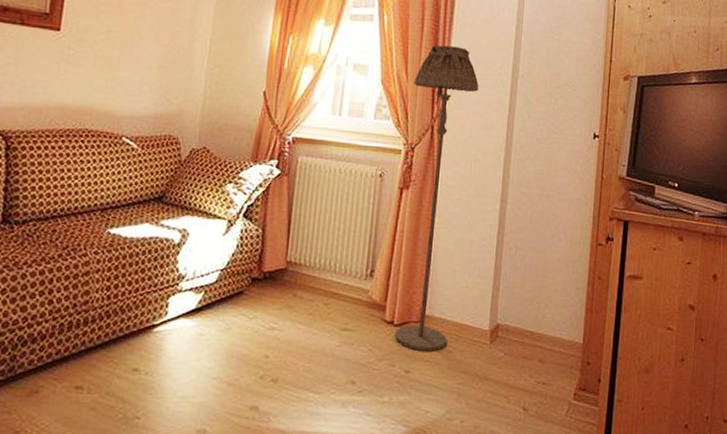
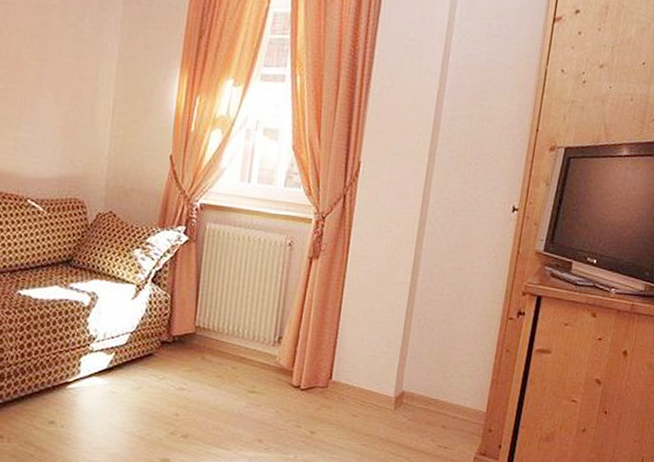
floor lamp: present [395,45,479,351] -> none [301,109,395,415]

